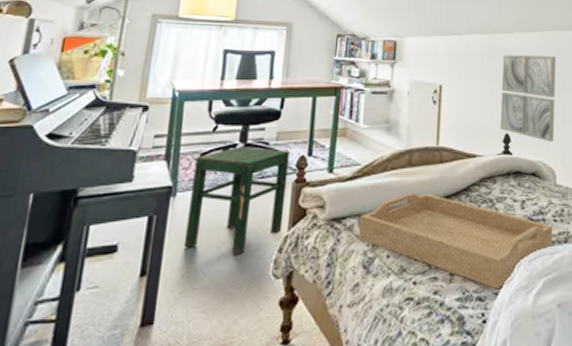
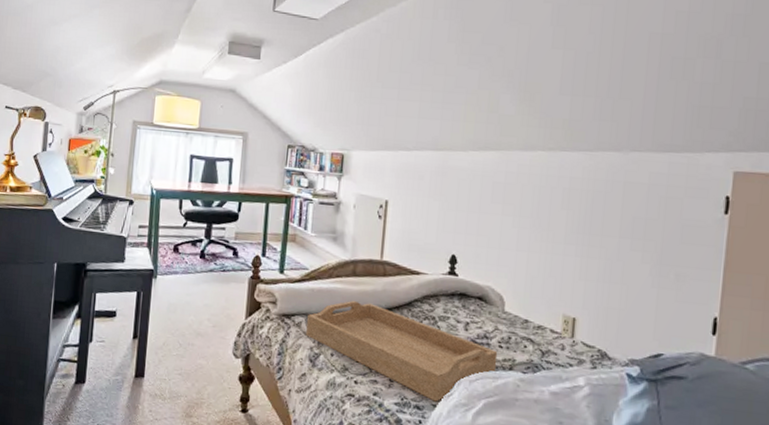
stool: present [183,146,290,255] -> none [163,242,246,333]
wall art: present [500,55,556,142] -> none [446,174,513,269]

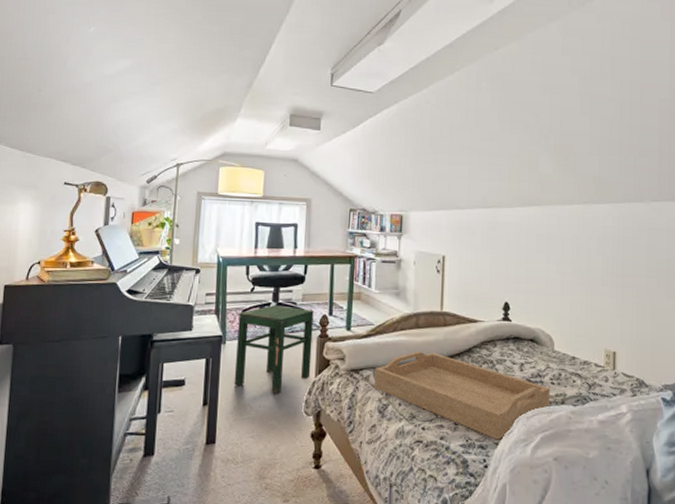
stool: none [163,242,246,333] -> present [234,305,314,394]

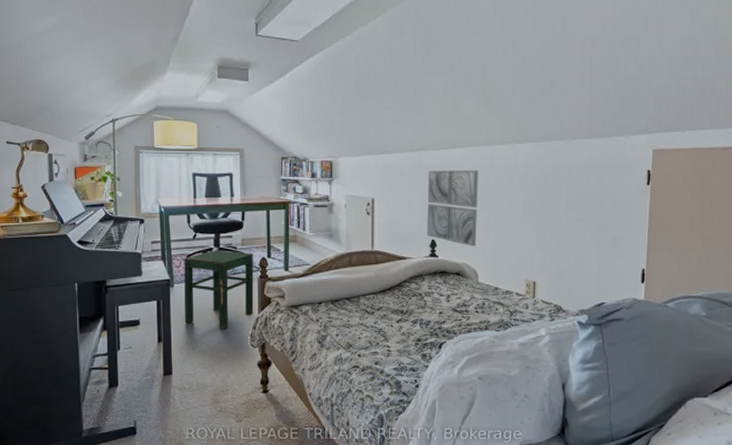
serving tray: present [374,351,551,440] -> none [313,287,475,363]
wall art: none [500,228,555,312] -> present [427,170,478,247]

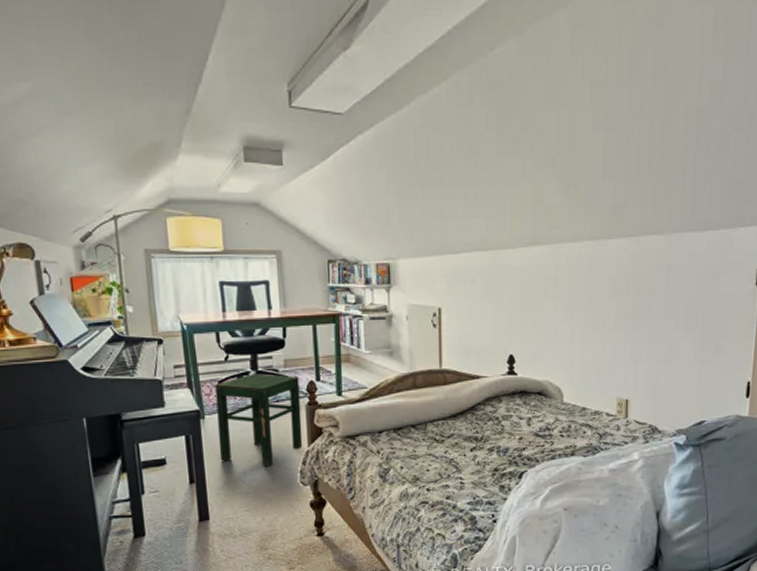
wall art: present [427,170,478,247] -> none [504,272,563,362]

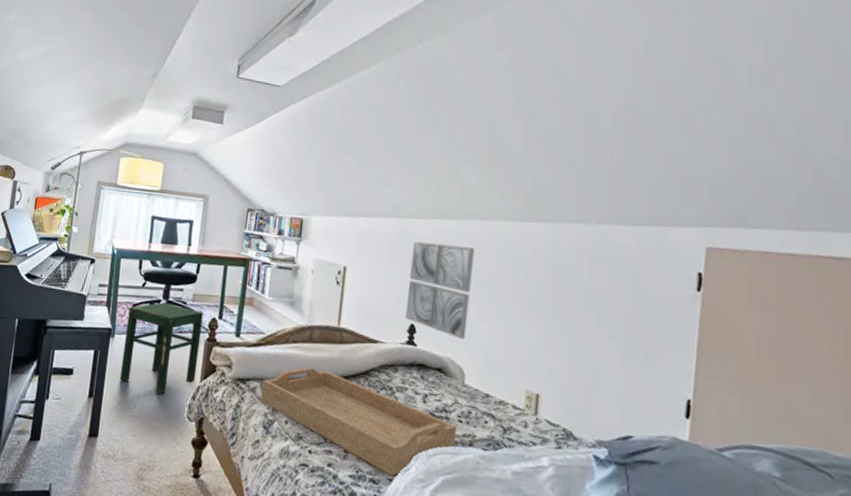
serving tray: none [372,412,560,495] -> present [261,367,457,476]
wall art: none [504,272,563,362] -> present [405,241,474,340]

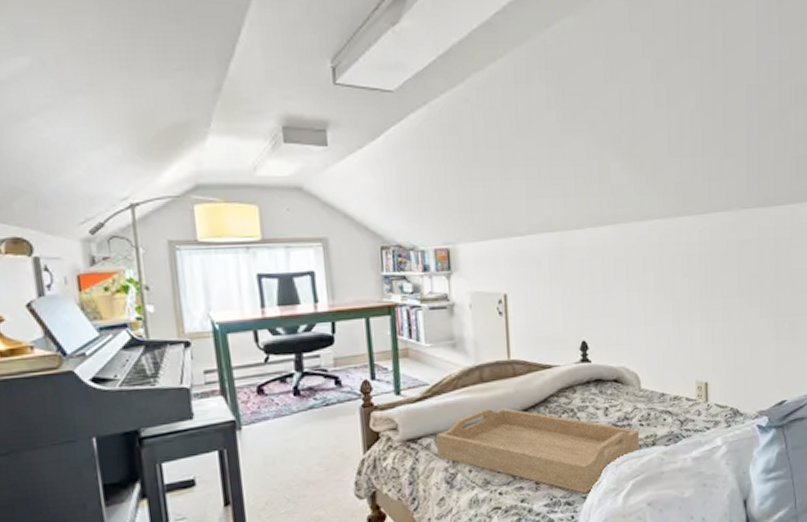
stool: present [119,302,203,395] -> none [253,375,358,480]
wall art: present [405,241,474,340] -> none [573,252,637,347]

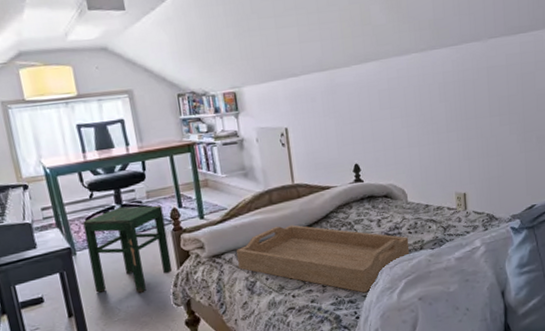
stool: none [253,375,358,480] -> present [83,205,173,293]

